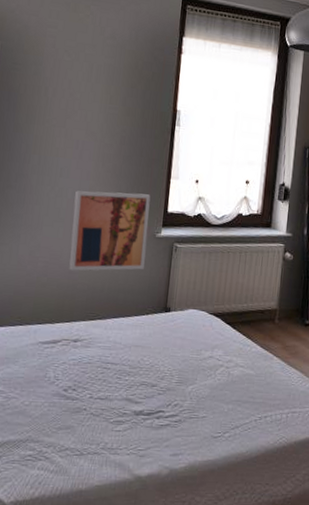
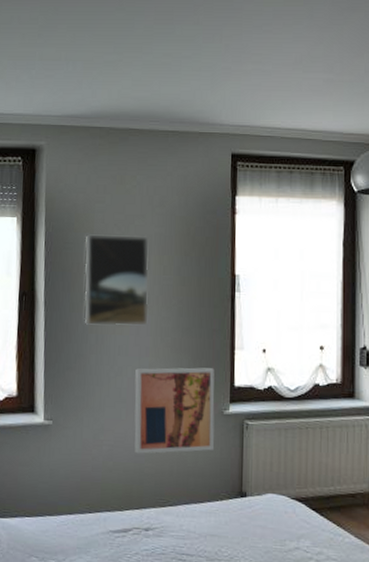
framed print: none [27,57,97,150] -> present [84,234,150,326]

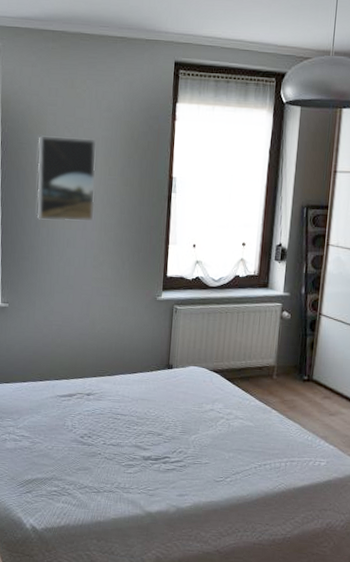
wall art: present [134,367,215,454] -> none [79,259,151,333]

